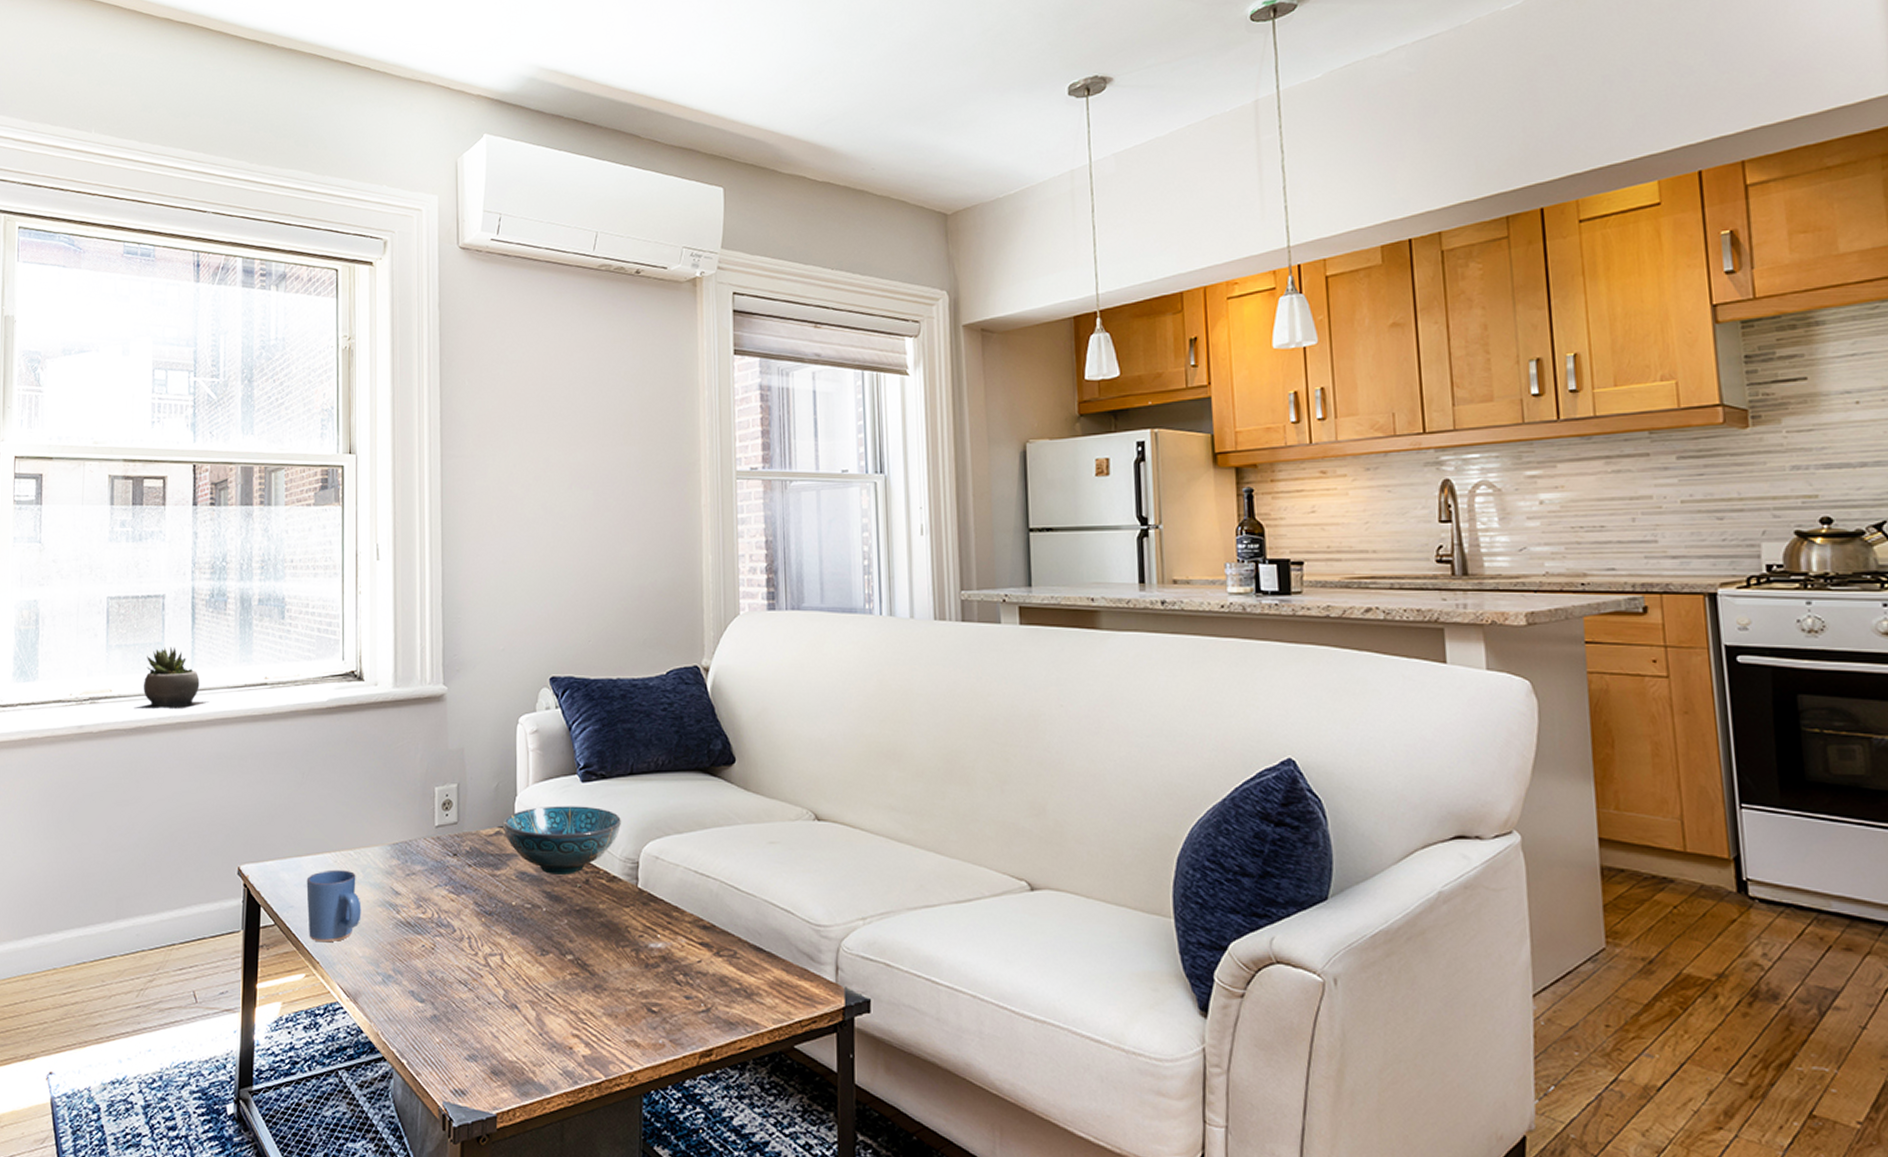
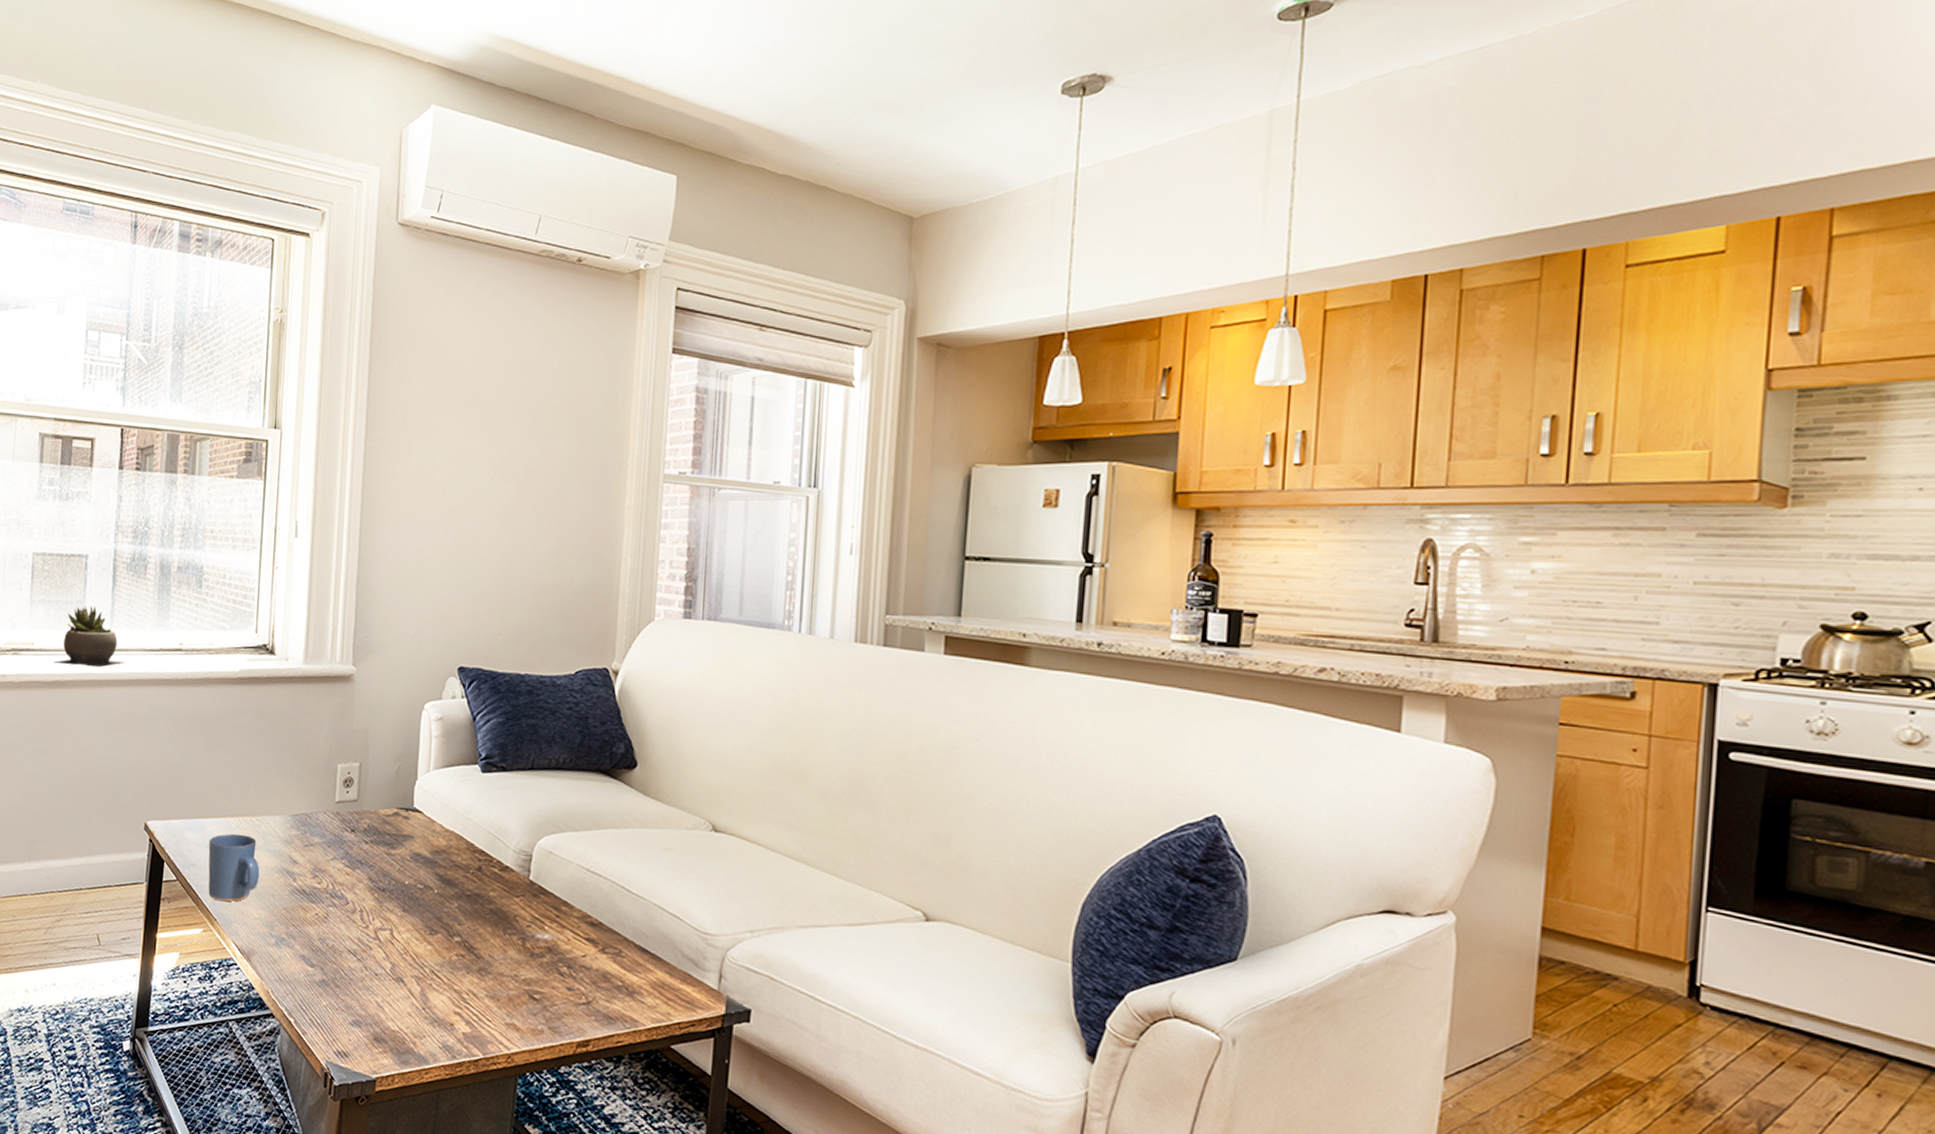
decorative bowl: present [502,806,622,876] -> none [401,792,519,861]

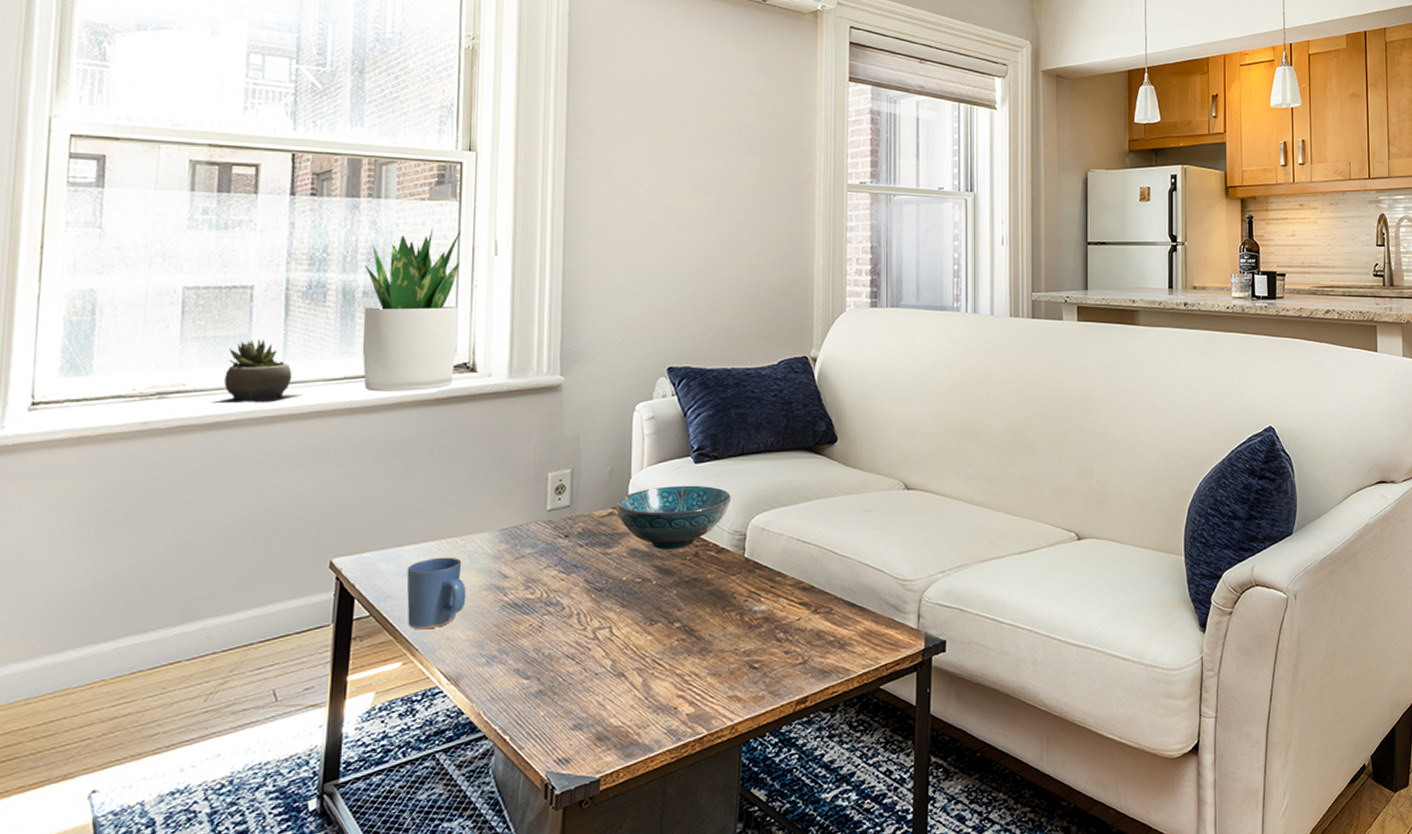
planter: none [175,506,266,669] -> present [362,228,462,392]
decorative bowl: none [401,792,519,861] -> present [615,485,732,551]

